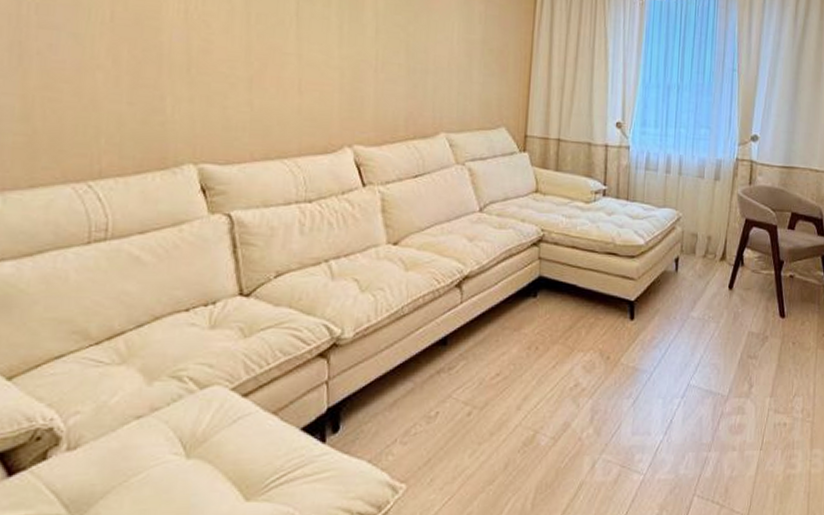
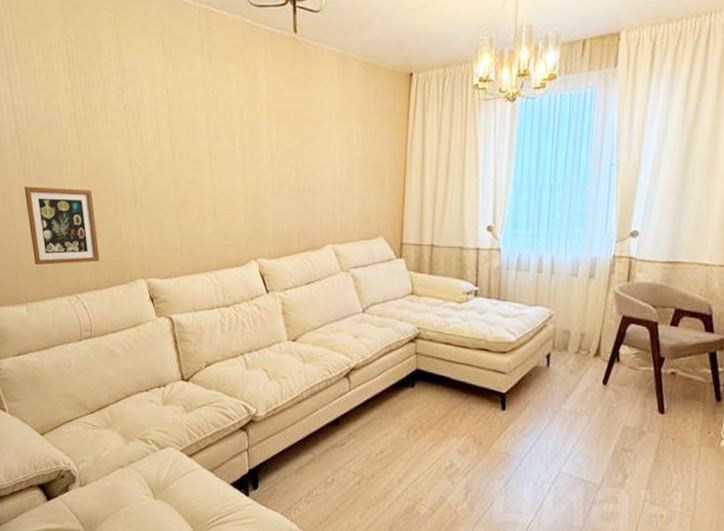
picture frame: none [16,33,129,141] -> present [24,186,100,266]

